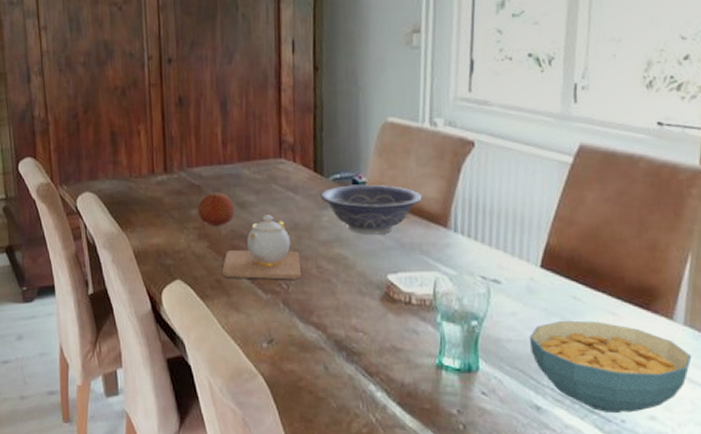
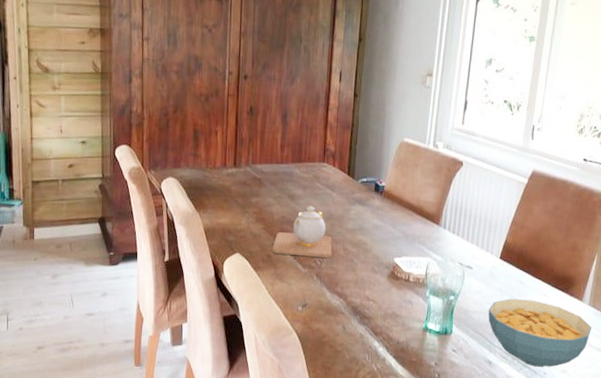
fruit: present [198,192,235,227] -> none [257,185,286,213]
decorative bowl: present [320,184,423,235] -> none [351,187,424,227]

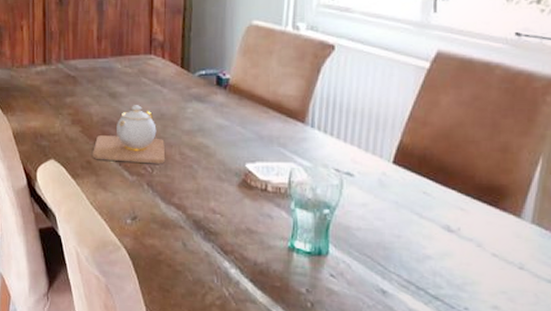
cereal bowl: present [488,298,592,367] -> none [378,213,538,301]

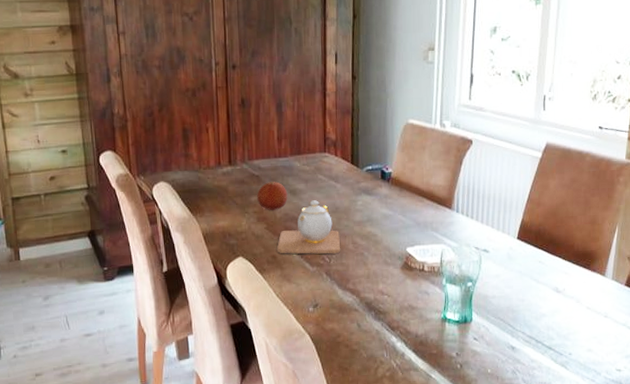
fruit: none [73,83,106,114] -> present [257,182,288,211]

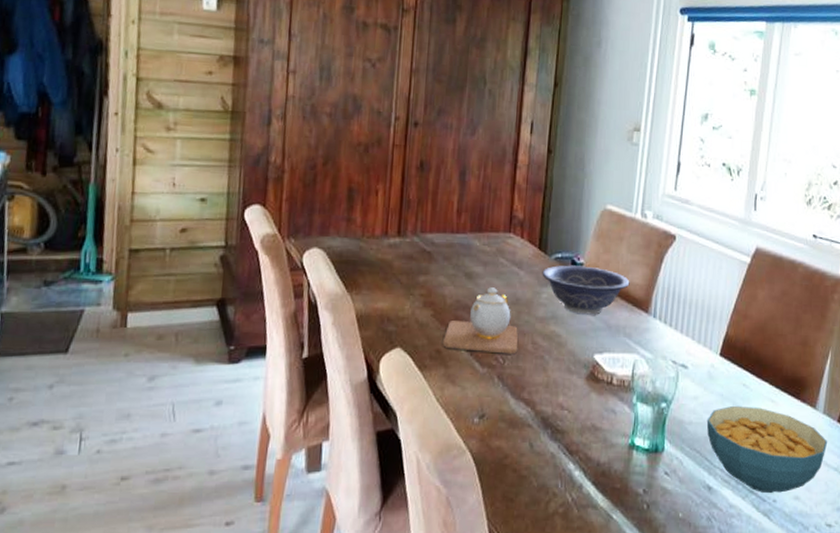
fruit: present [257,182,288,211] -> none [426,260,462,296]
decorative bowl: none [356,174,434,216] -> present [542,265,630,315]
cereal bowl: none [508,279,616,348] -> present [706,405,828,493]

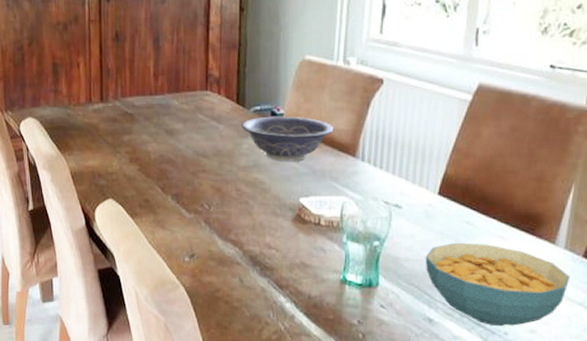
teapot: present [443,287,518,354] -> none [151,142,223,201]

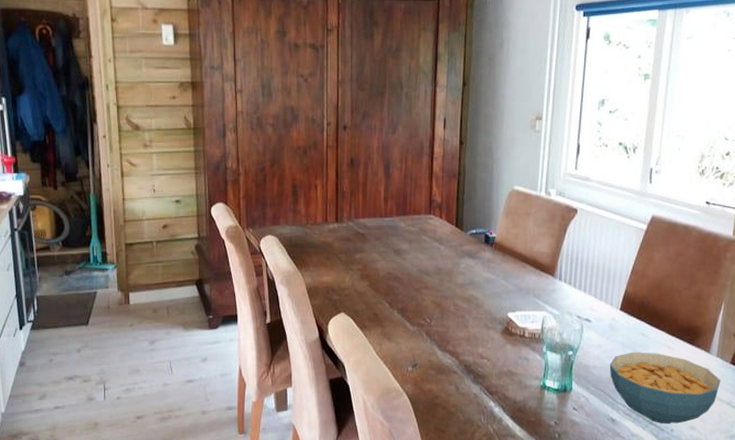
decorative bowl: present [241,116,334,162] -> none [459,239,537,280]

